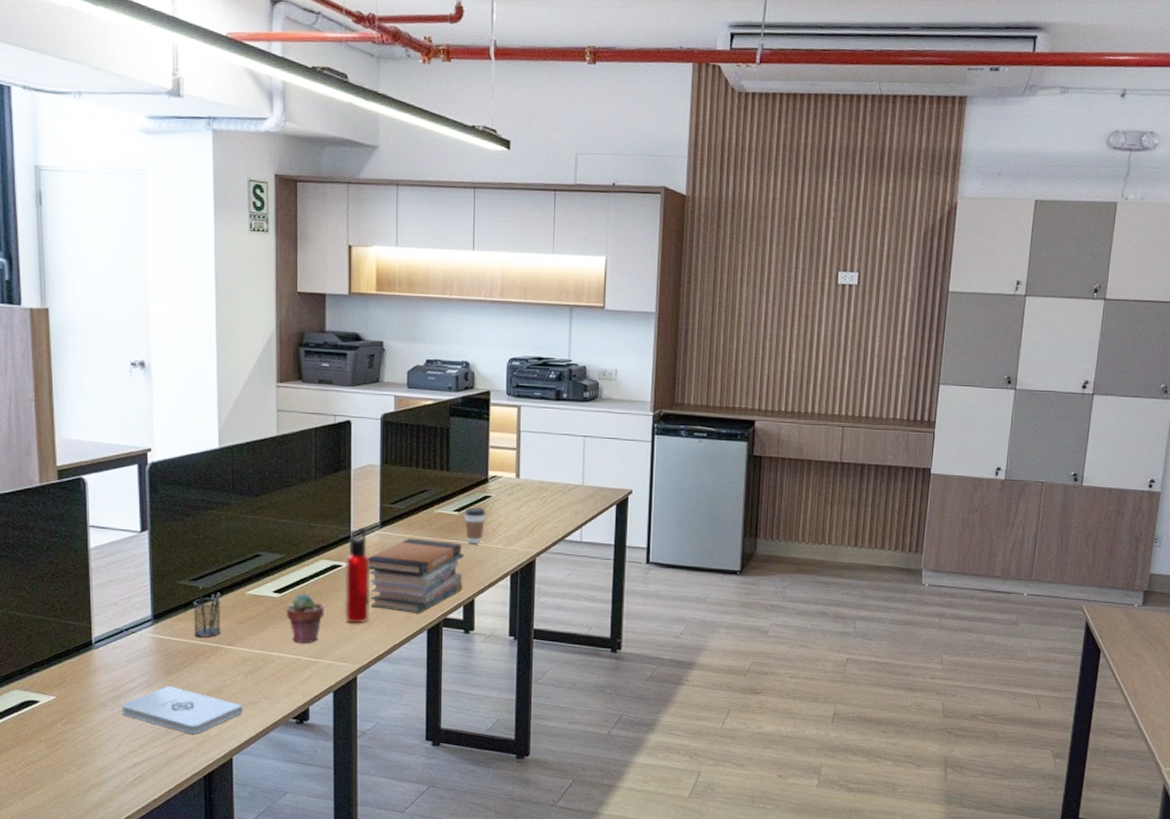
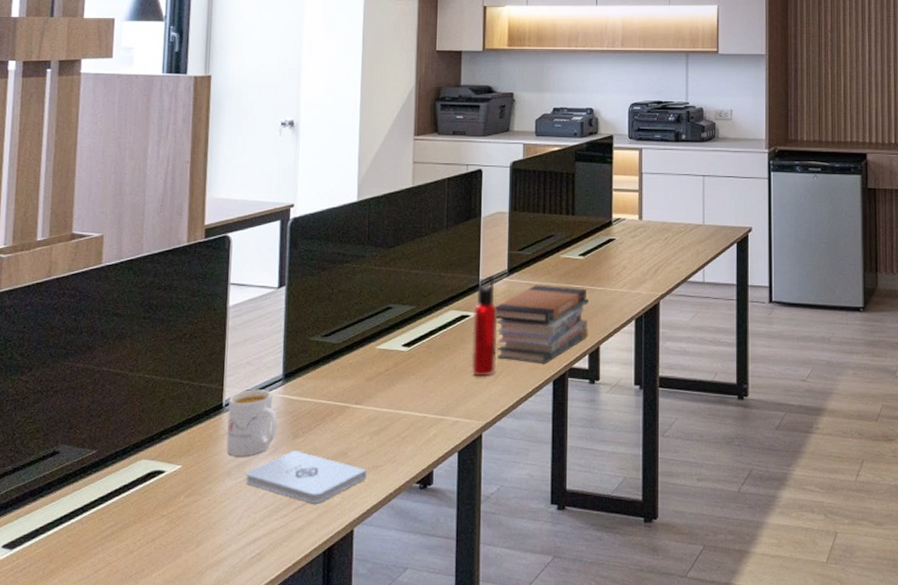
mug: none [98,628,150,690] -> present [226,389,277,457]
pencil holder: present [194,586,221,637] -> none [323,342,351,396]
potted succulent: present [286,593,324,643] -> none [414,346,452,399]
coffee cup: present [464,507,485,543] -> none [589,251,610,288]

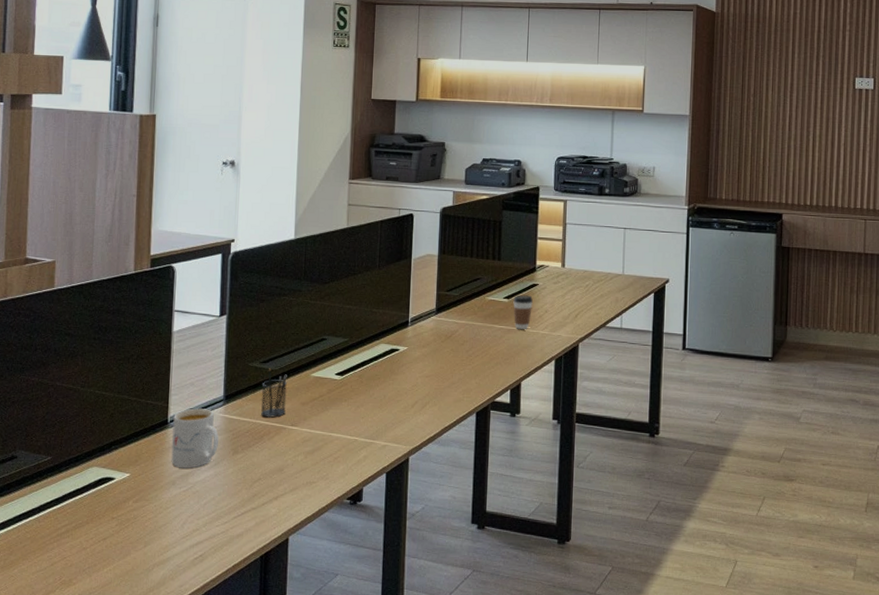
notepad: present [245,449,367,504] -> none [189,464,301,514]
pencil holder: none [323,342,351,396] -> present [261,368,287,418]
water bottle: present [471,274,498,377] -> none [400,312,425,406]
book stack: present [495,285,590,365] -> none [423,324,513,397]
coffee cup: none [589,251,610,288] -> present [513,295,533,329]

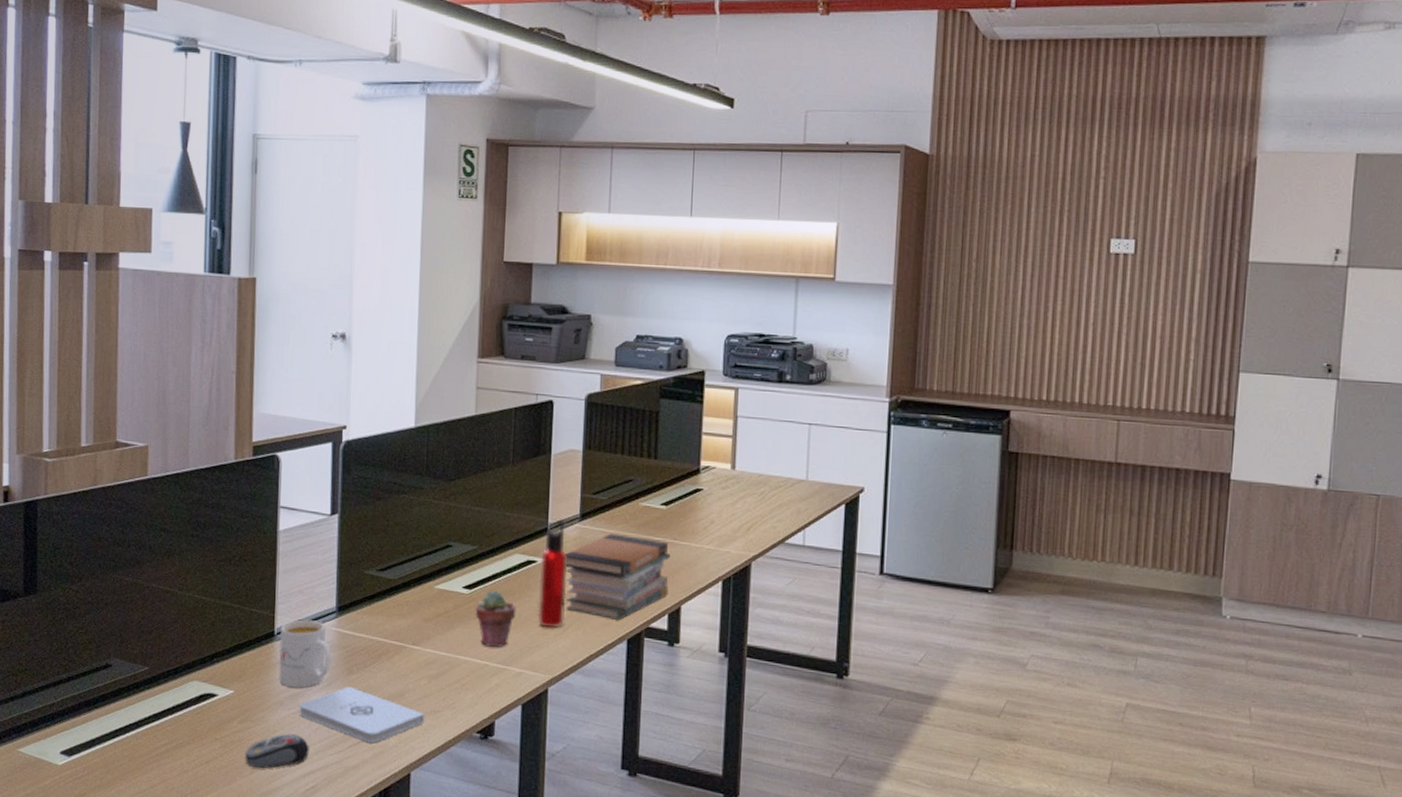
computer mouse: none [139,509,198,542] -> present [245,733,309,769]
notepad: none [189,464,301,514] -> present [299,686,425,743]
pencil holder: present [261,368,287,418] -> none [378,577,408,635]
potted succulent: none [346,376,382,424] -> present [475,590,516,647]
water bottle: none [400,312,425,406] -> present [537,518,567,629]
book stack: none [423,324,513,397] -> present [565,533,671,621]
coffee cup: present [513,295,533,329] -> none [672,501,696,543]

